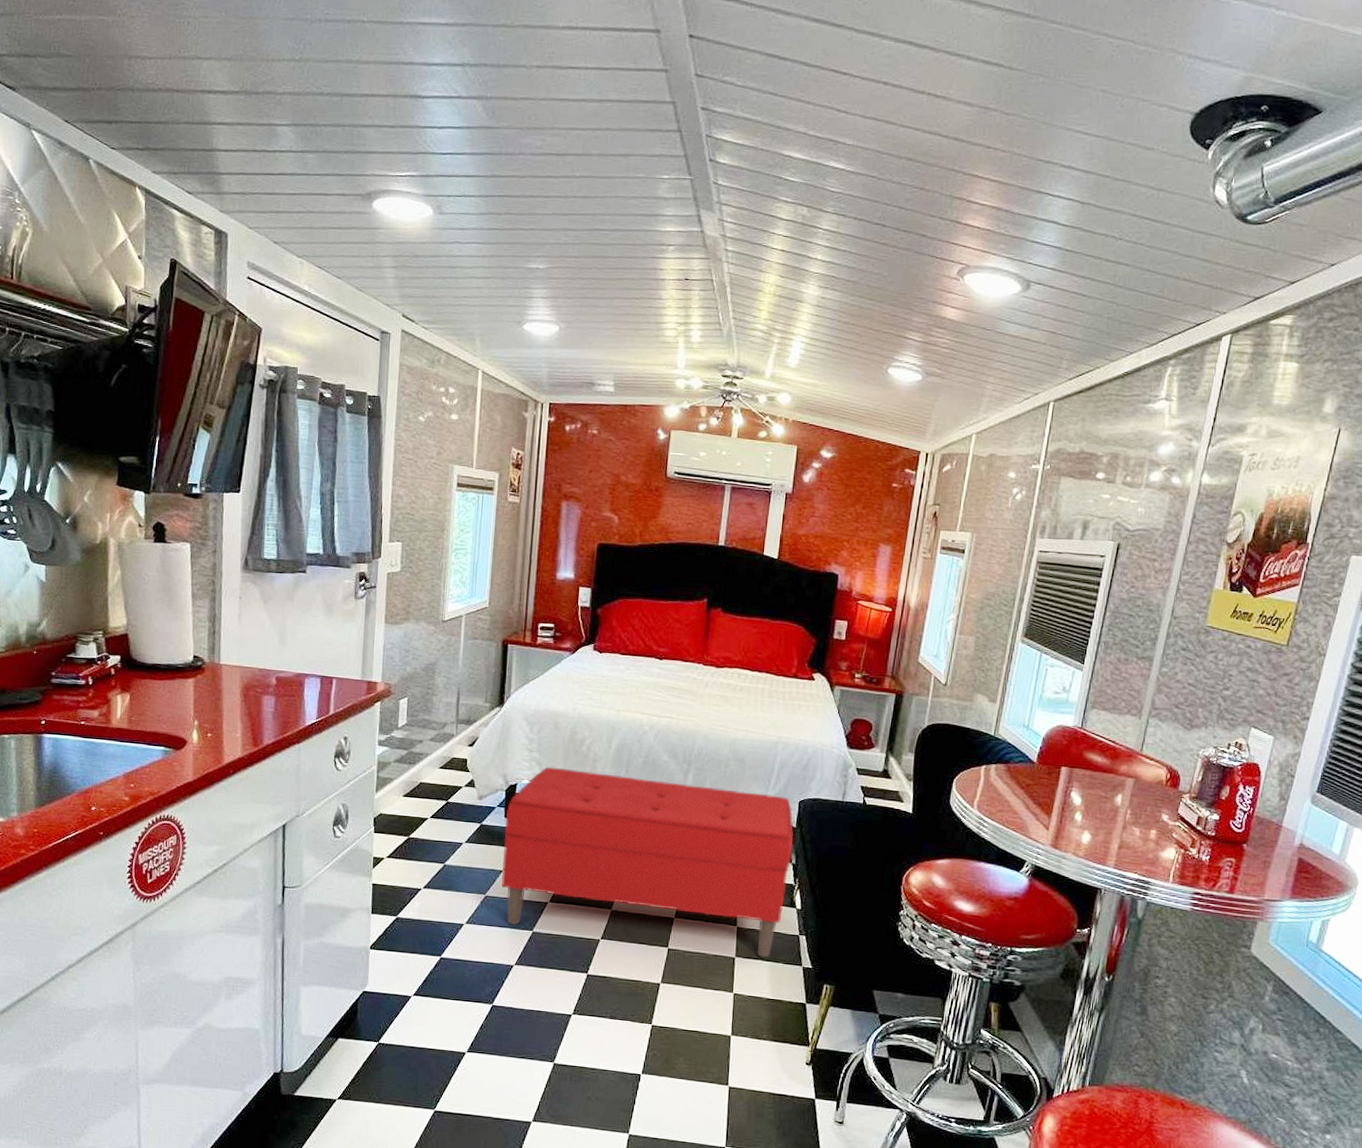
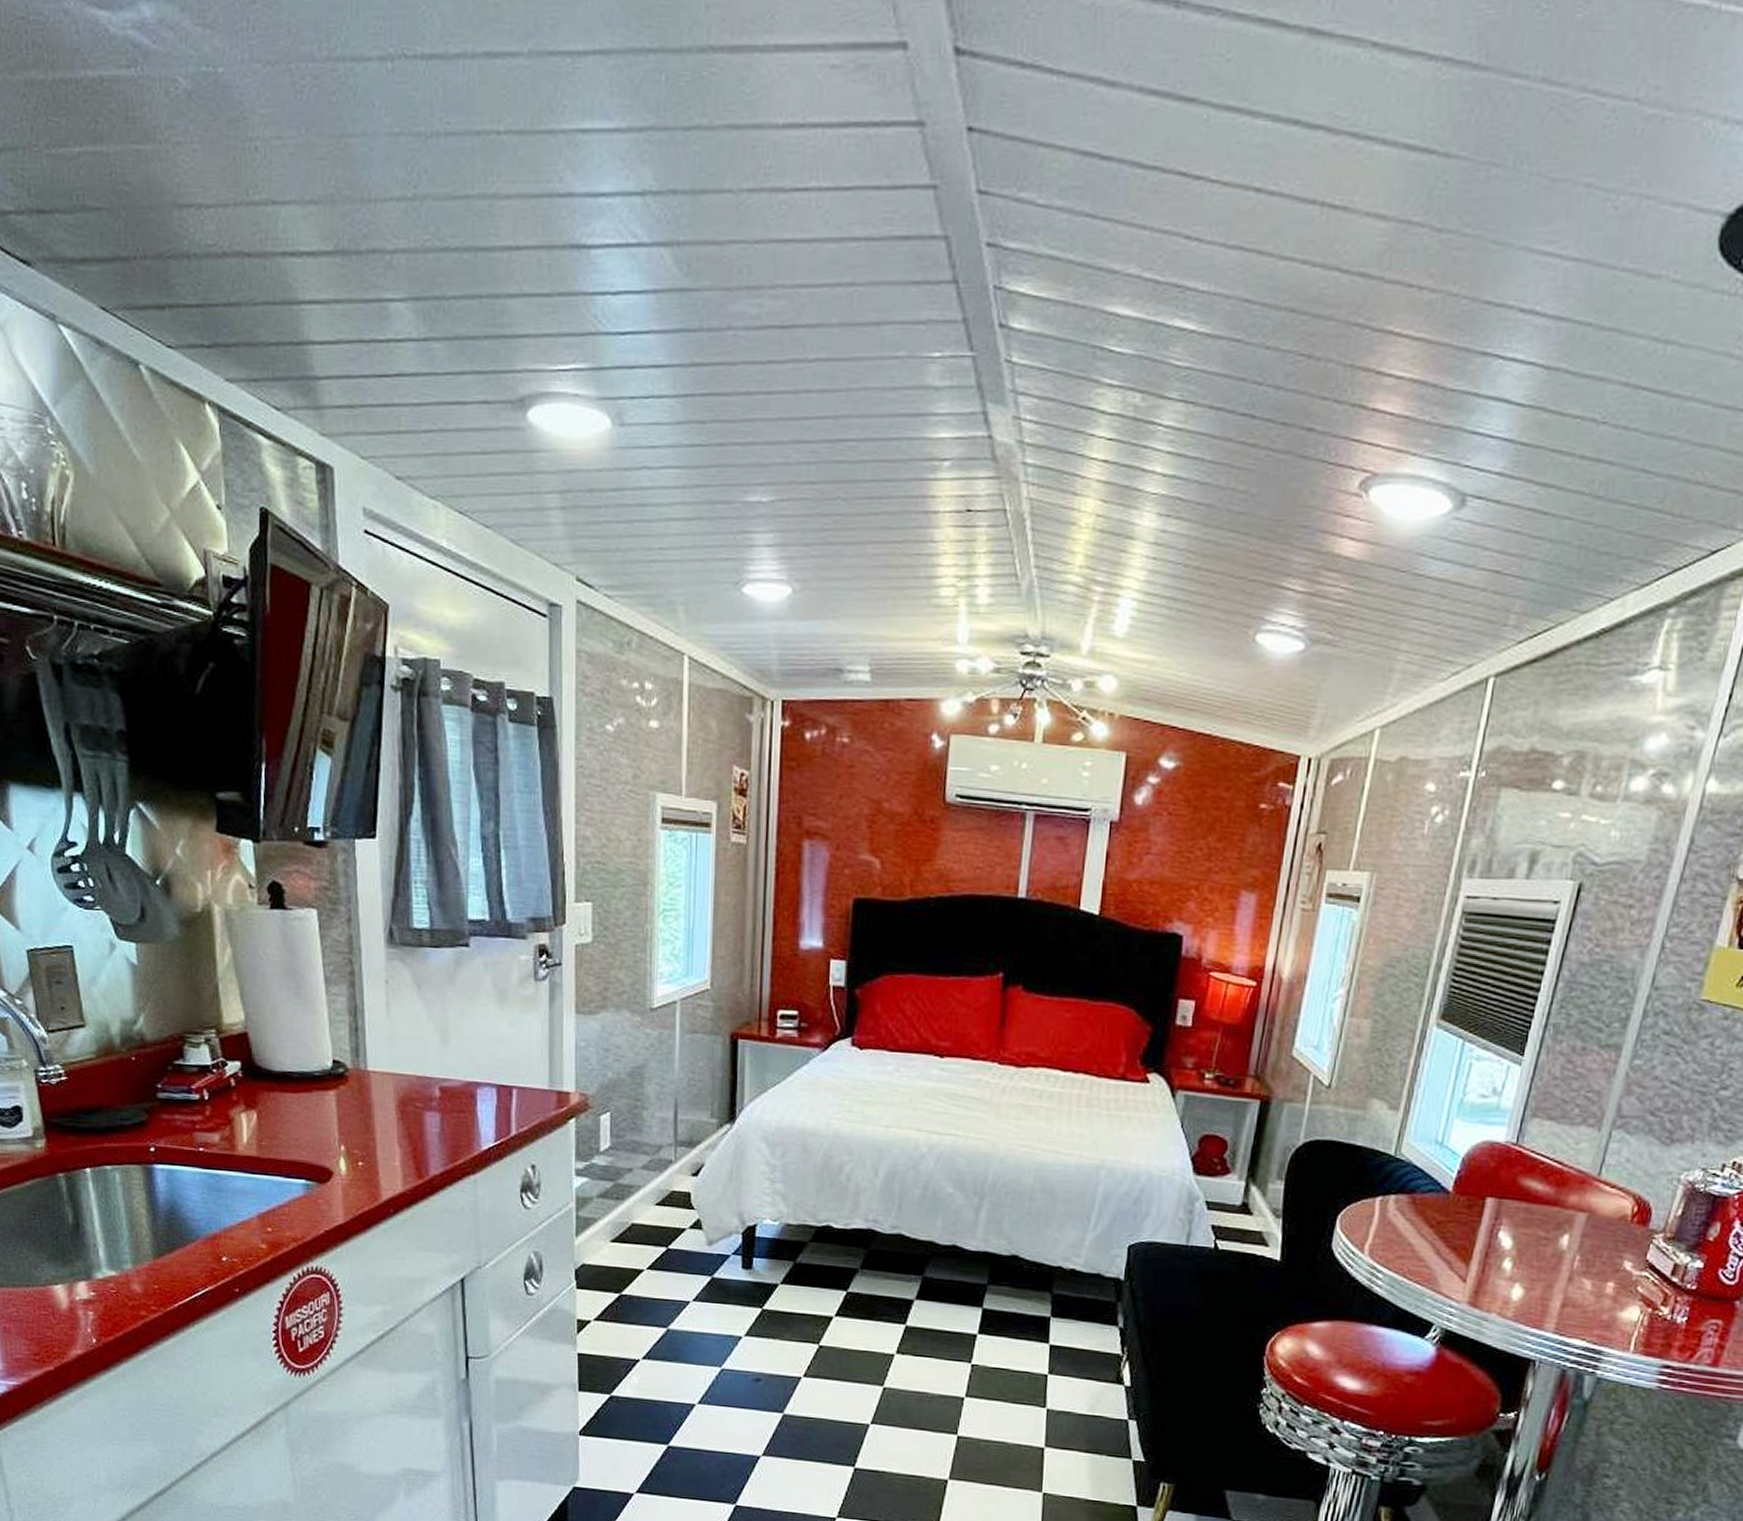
bench: present [501,766,794,958] -> none [741,1202,1121,1449]

